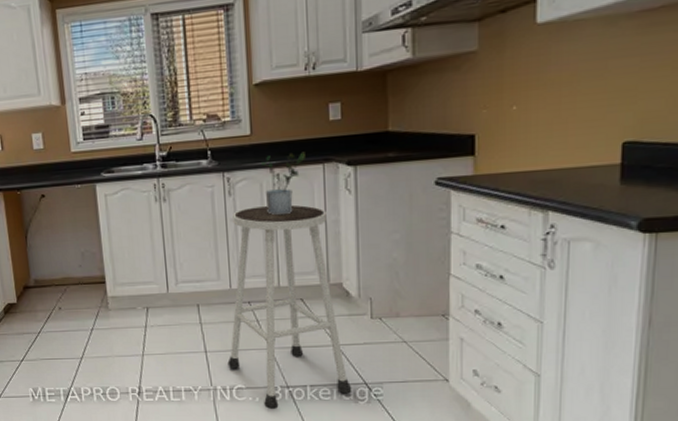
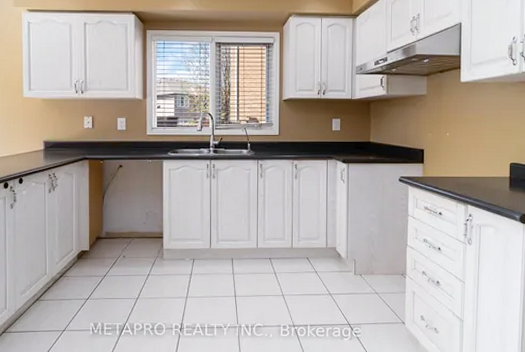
stool: present [227,204,352,410] -> none [251,186,340,344]
potted plant: present [262,151,305,216] -> none [285,150,315,195]

